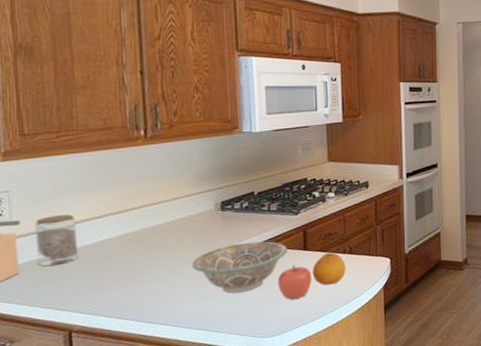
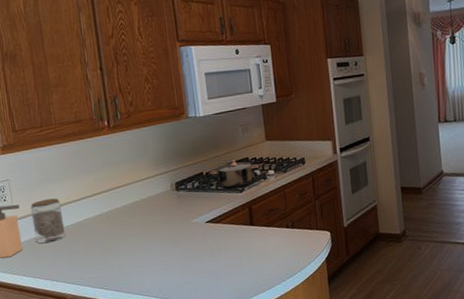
bowl: present [191,241,287,293] -> none [155,218,236,266]
cooking pot: none [260,180,319,211] -> present [208,159,260,189]
fruit: present [277,265,312,299] -> none [229,240,260,272]
fruit: present [312,252,346,285] -> none [259,227,290,258]

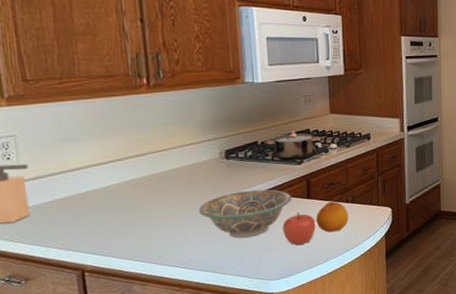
jar: present [30,198,66,244] -> none [43,159,87,209]
bowl: none [155,218,236,266] -> present [198,189,291,238]
fruit: none [229,240,260,272] -> present [282,213,316,245]
fruit: none [259,227,290,258] -> present [316,201,349,232]

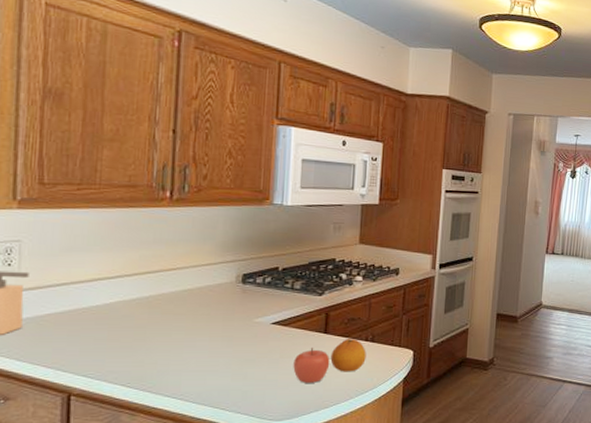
bowl: present [198,189,291,238] -> none [204,319,307,371]
cooking pot: present [264,130,322,160] -> none [285,259,347,290]

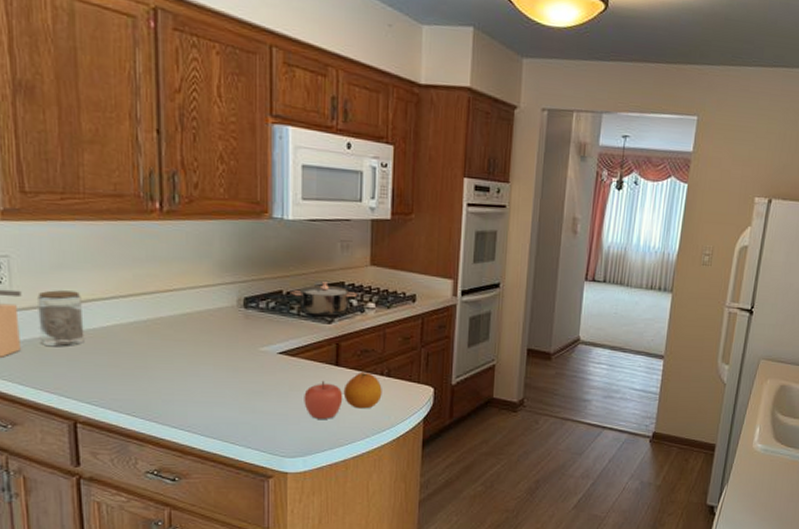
jar: none [43,271,88,324] -> present [37,290,85,347]
cooking pot: none [285,259,347,290] -> present [289,282,358,317]

